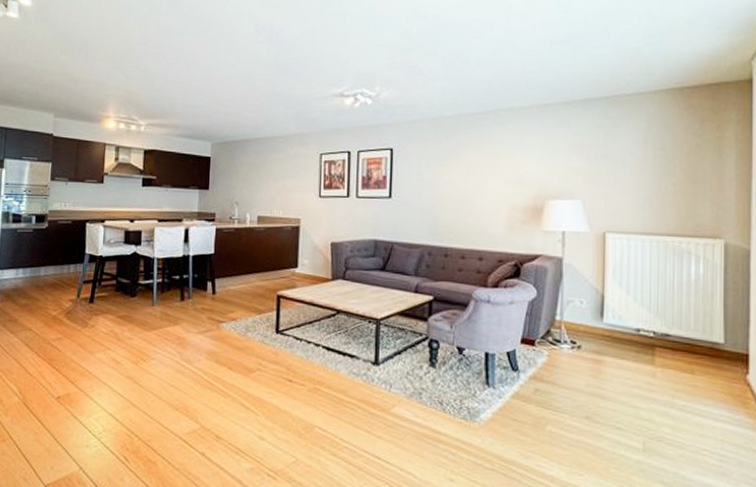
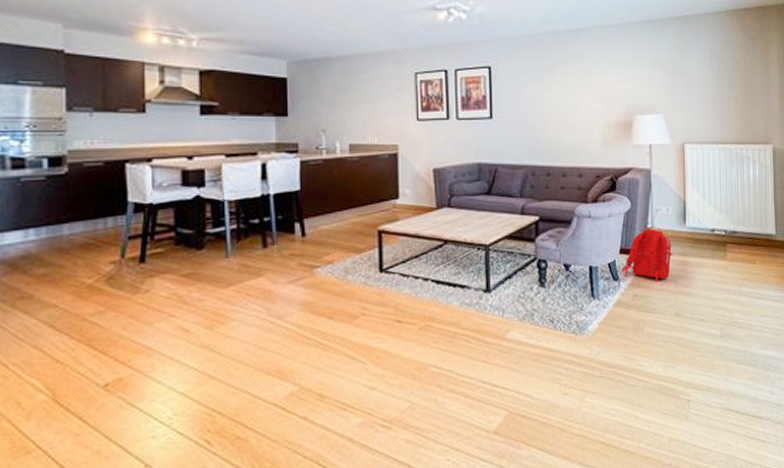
backpack: none [523,318,585,380] -> present [622,226,673,283]

